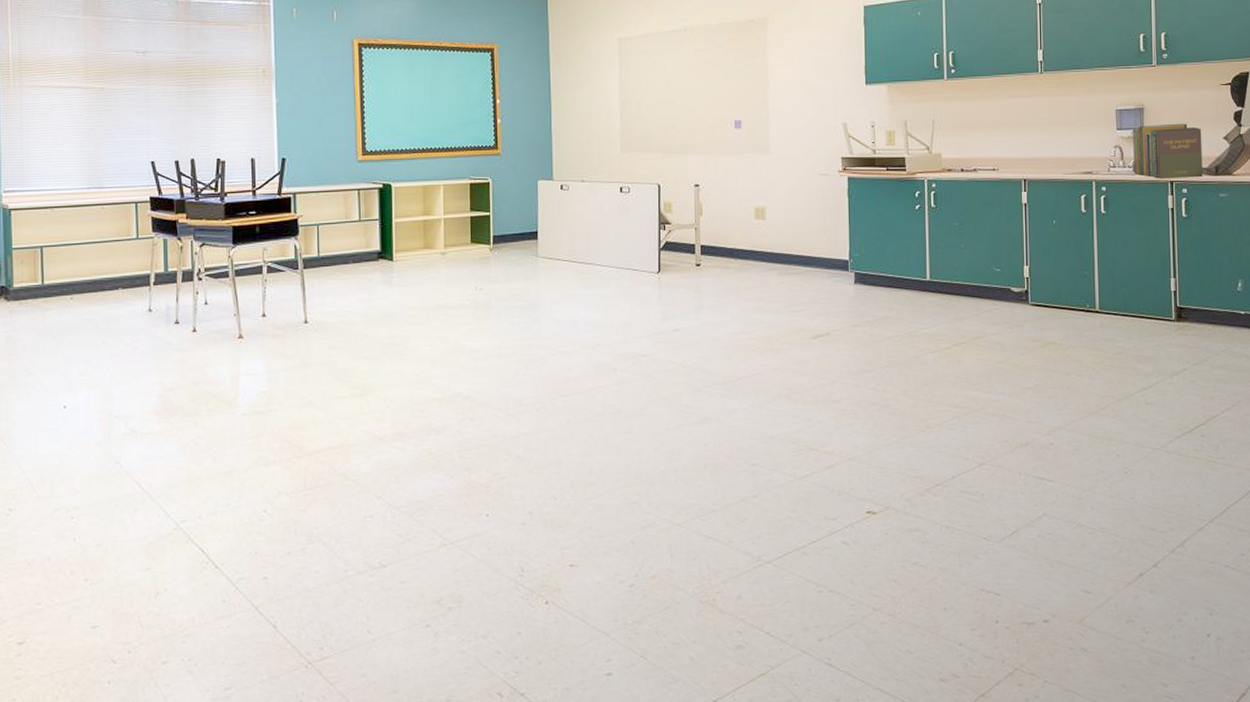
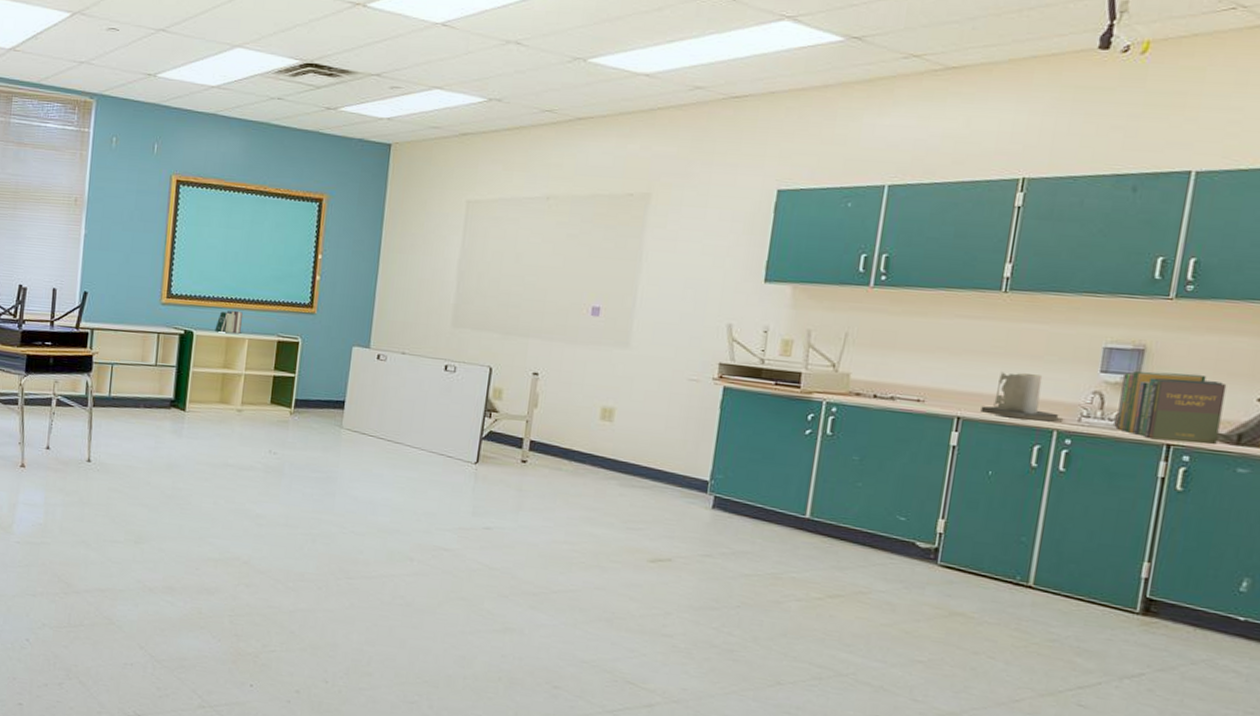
books: none [411,160,435,182] -> present [214,311,243,335]
paper towel roll: none [1039,137,1097,176] -> present [980,372,1062,422]

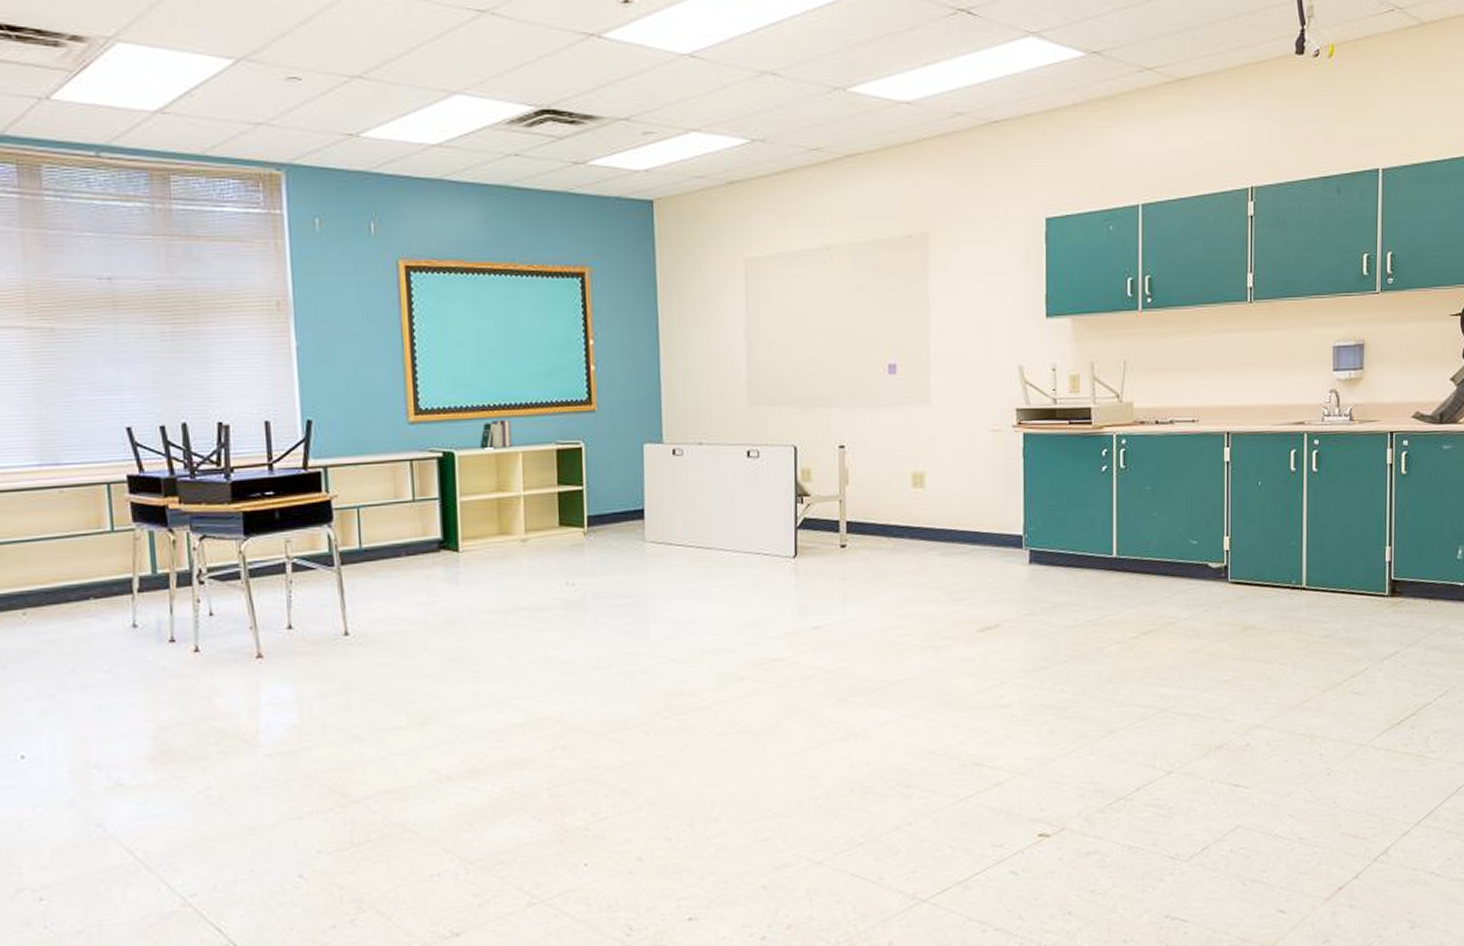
paper towel roll: present [980,372,1062,422] -> none [1245,381,1309,428]
books: present [1115,371,1227,445] -> none [1350,362,1427,429]

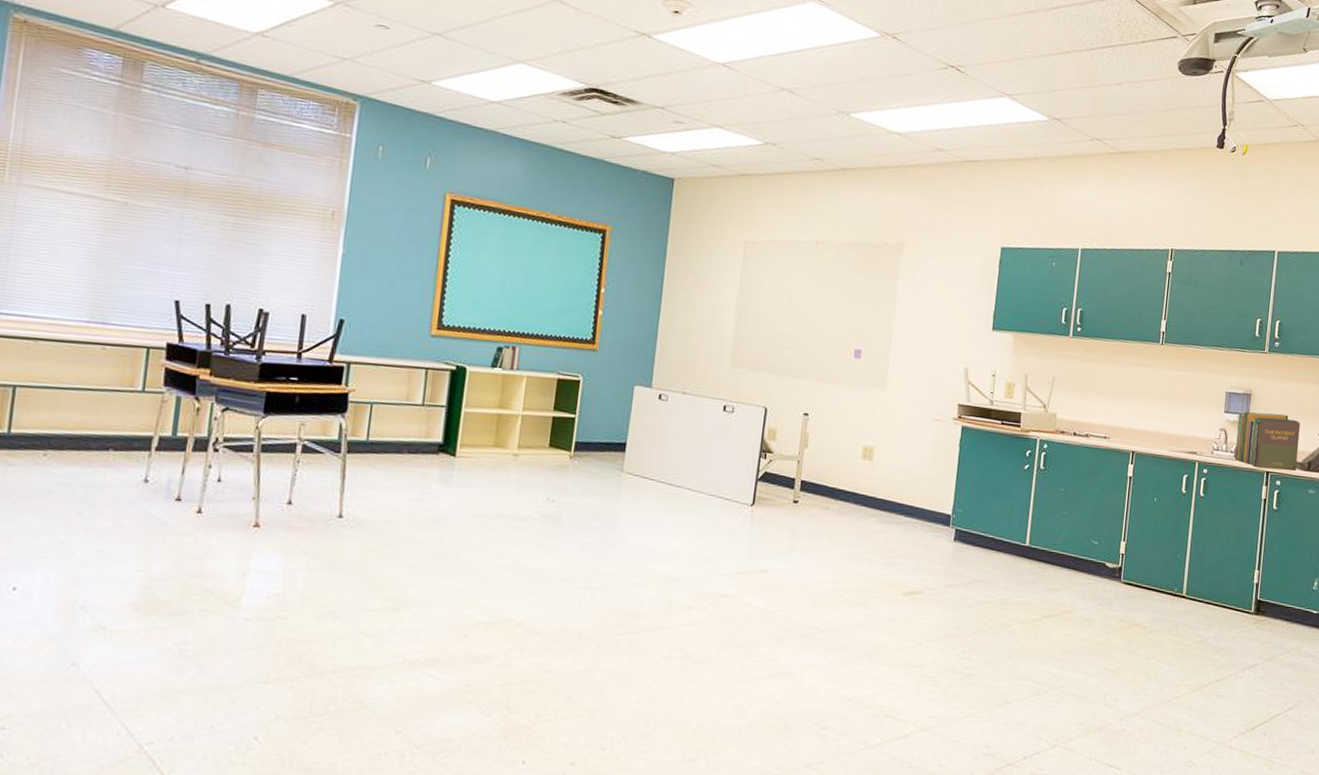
books: none [1350,362,1427,429] -> present [1235,412,1301,472]

